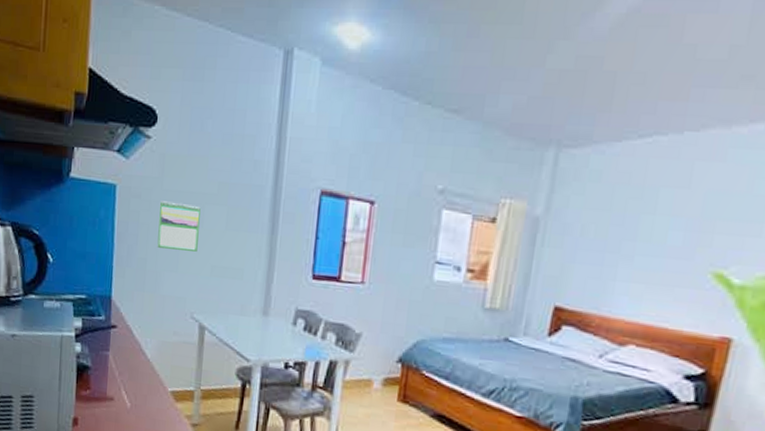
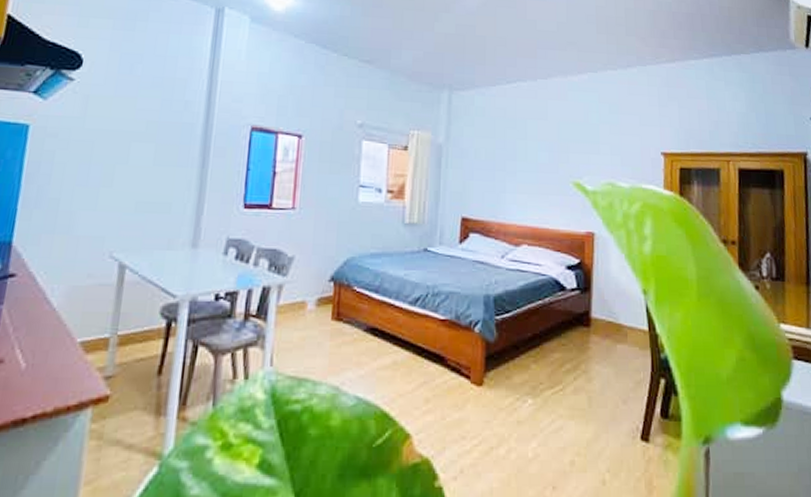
calendar: present [157,201,201,252] -> none [74,140,126,188]

